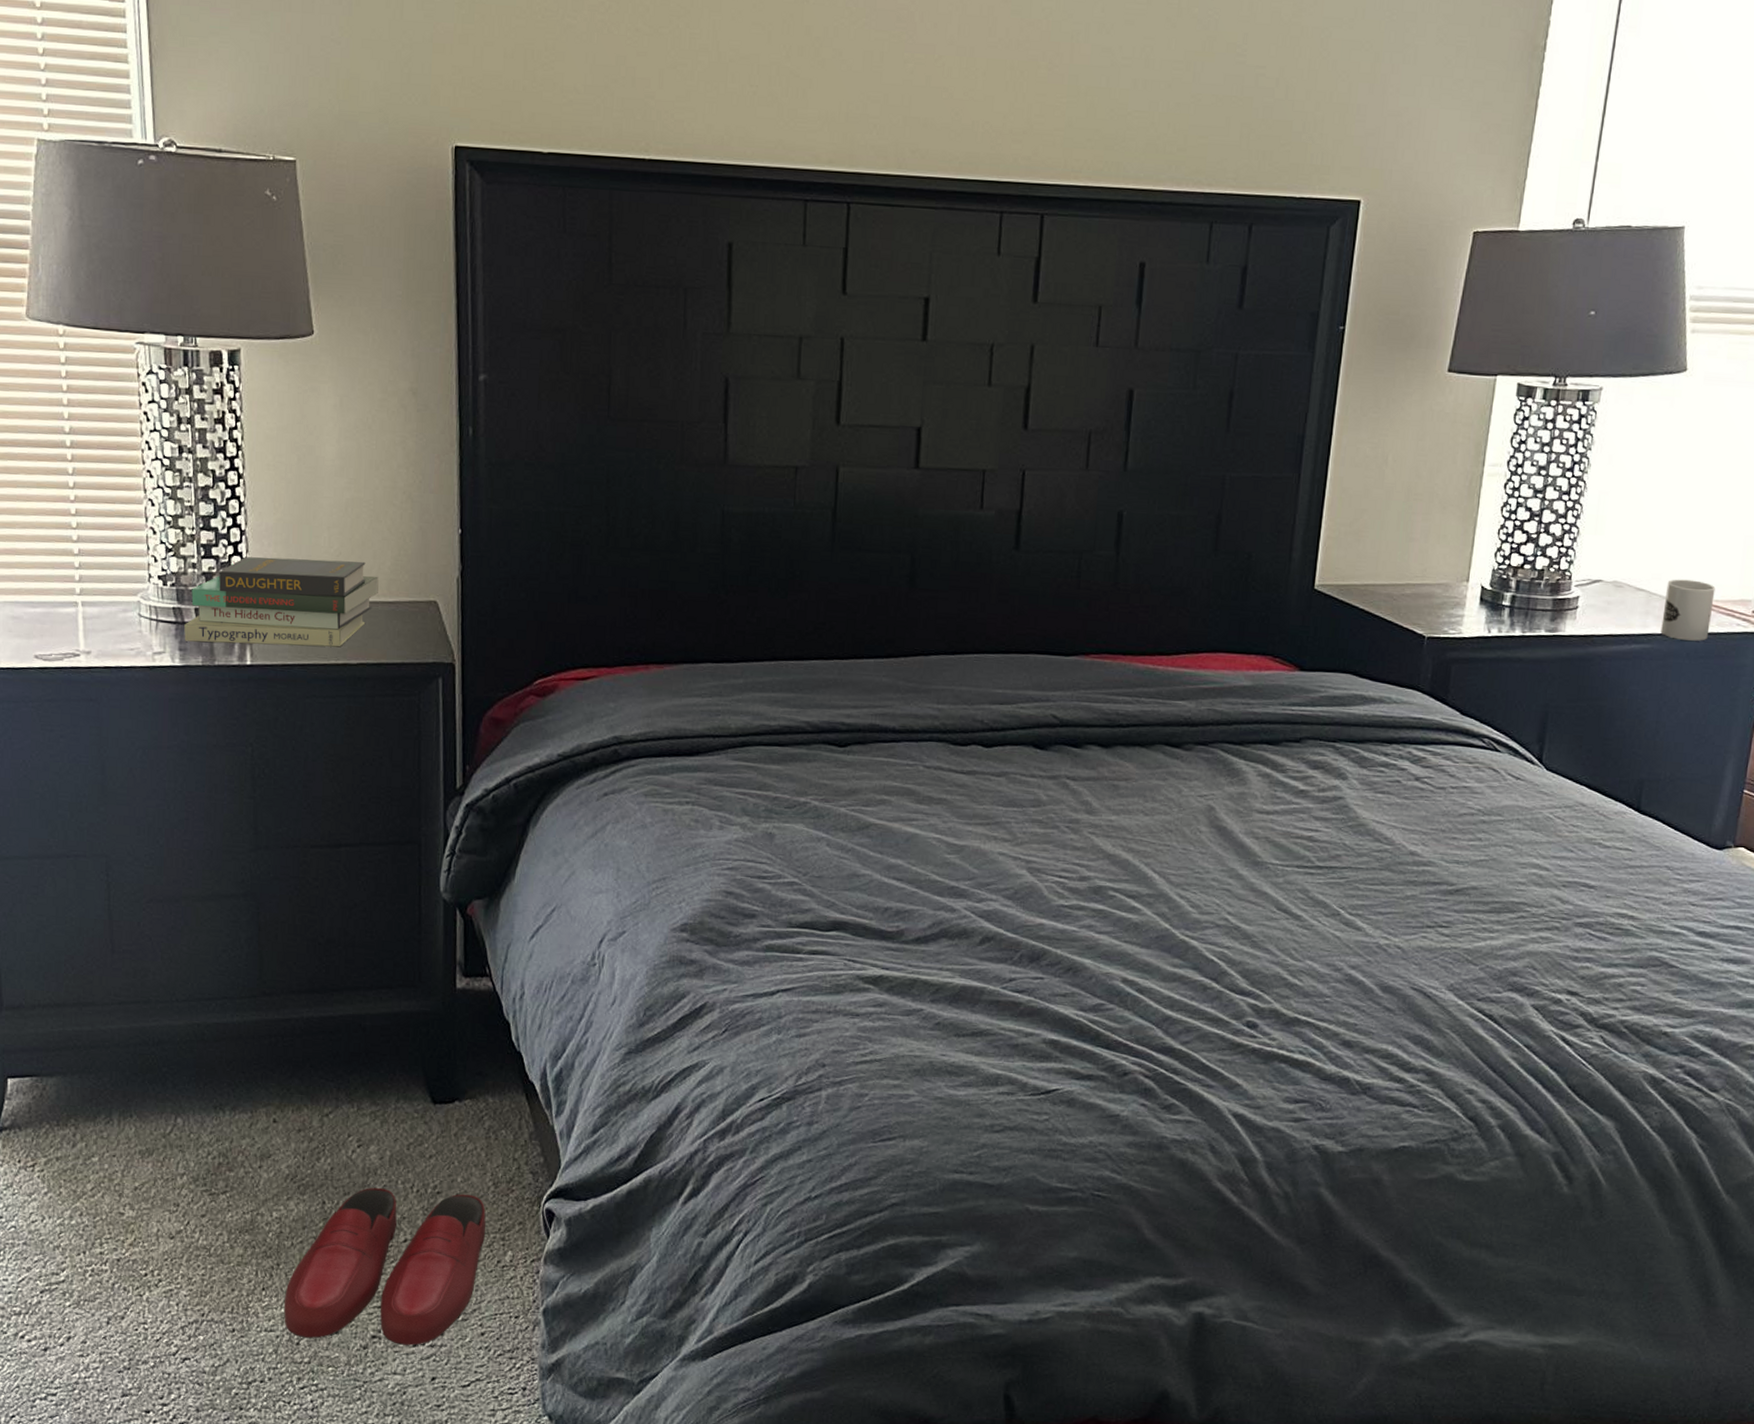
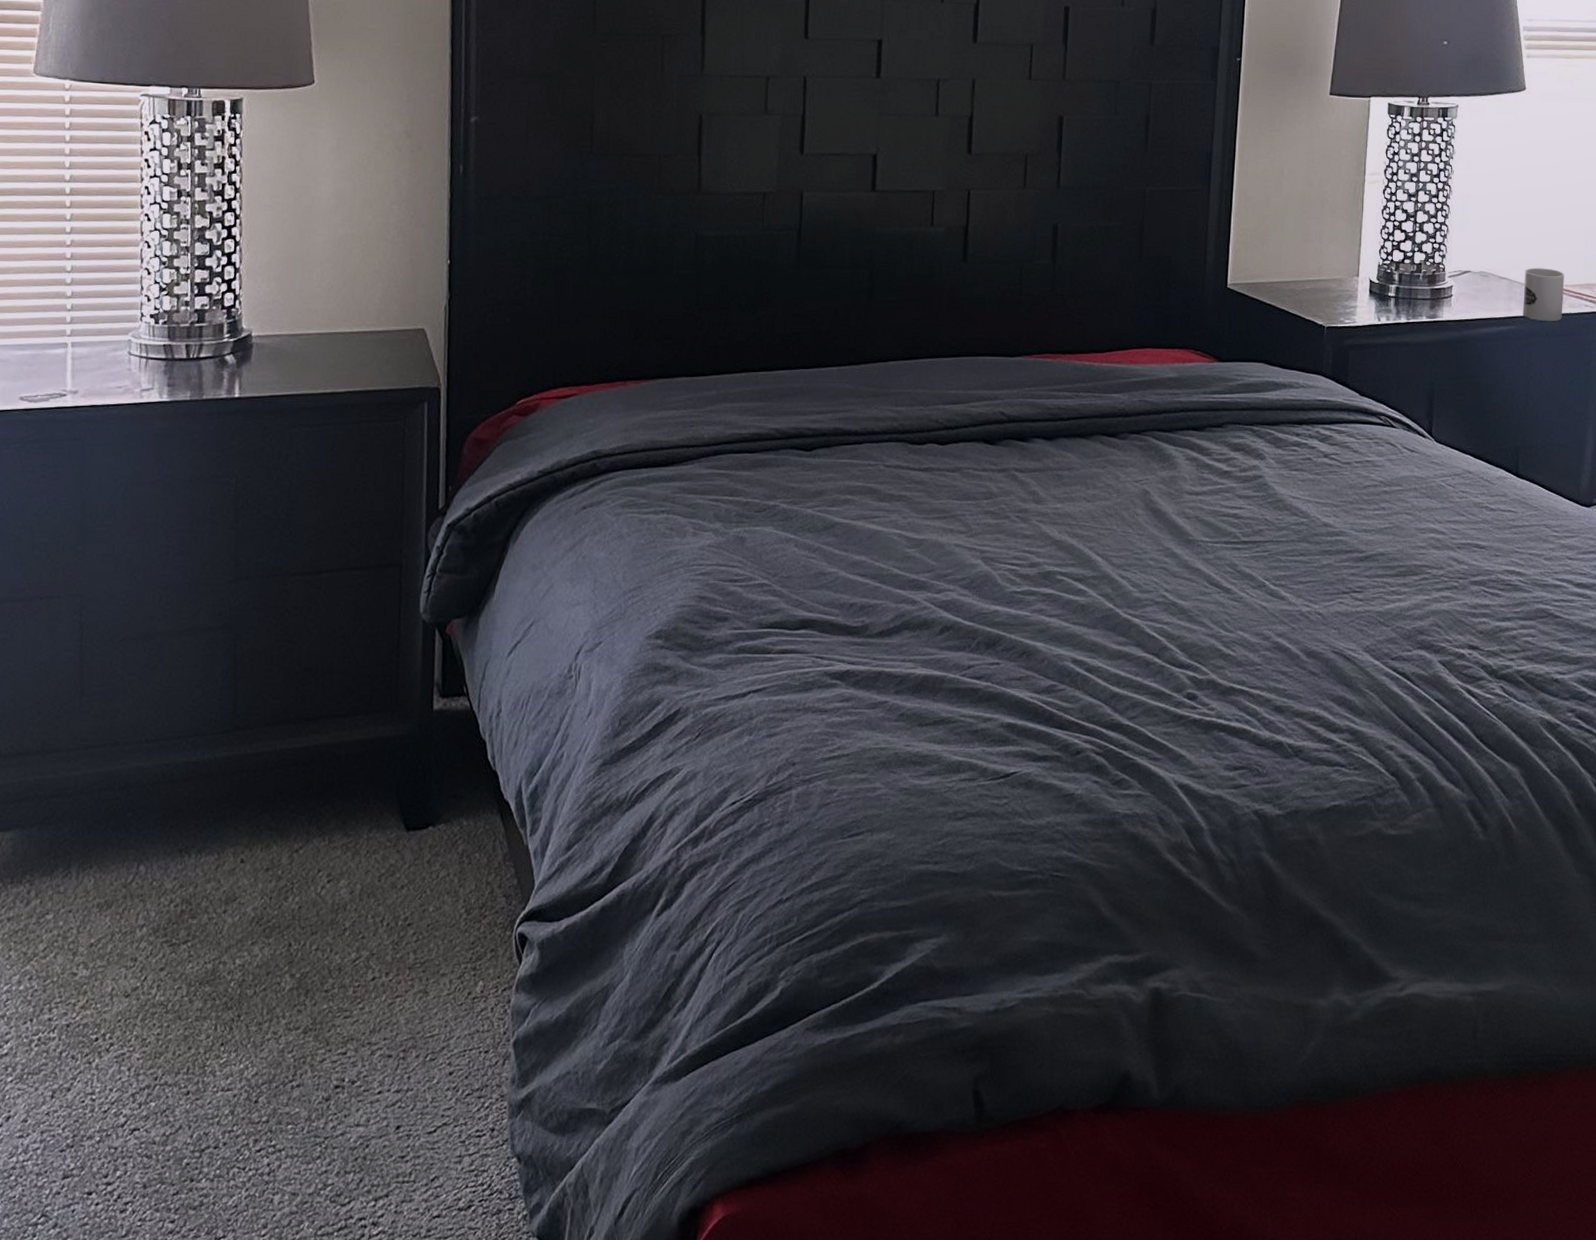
books: present [184,557,379,647] -> none [173,293,369,378]
slippers: present [284,1187,486,1346] -> none [242,924,458,1095]

